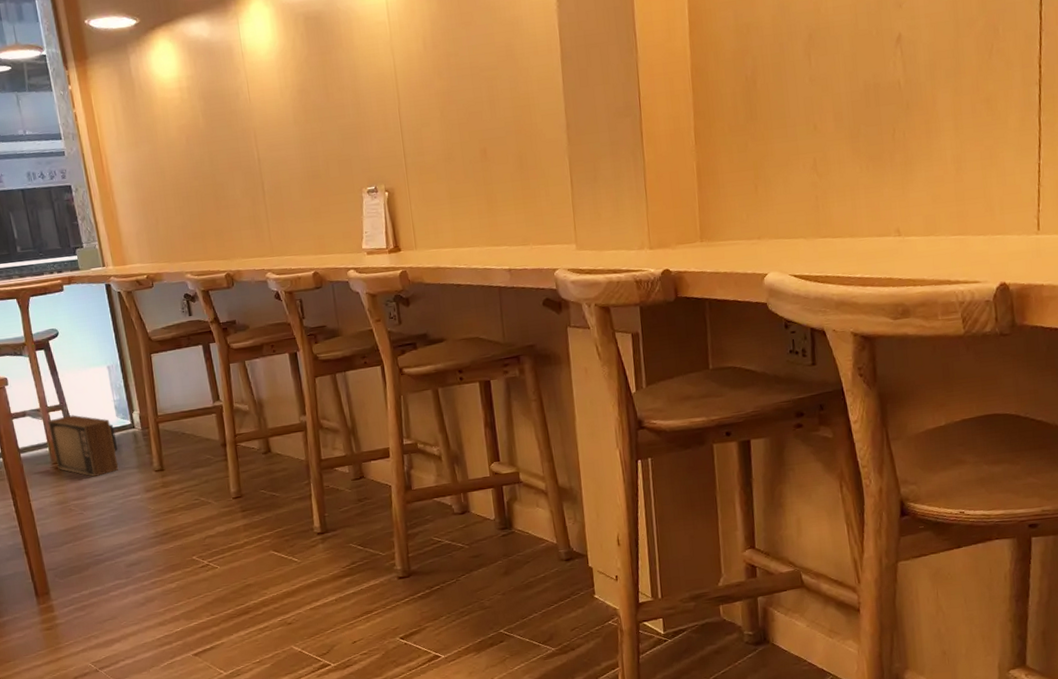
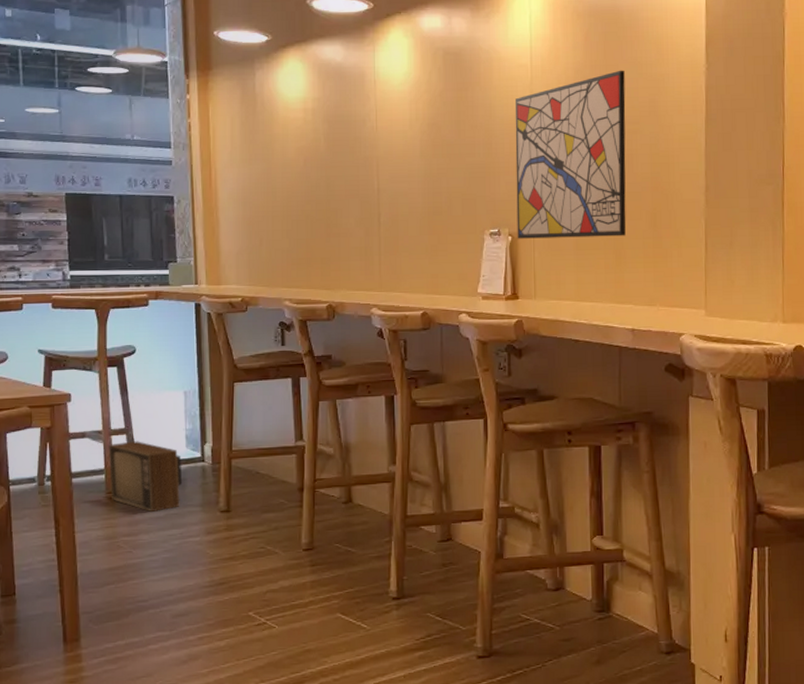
wall art: none [377,16,495,194] -> present [515,70,626,239]

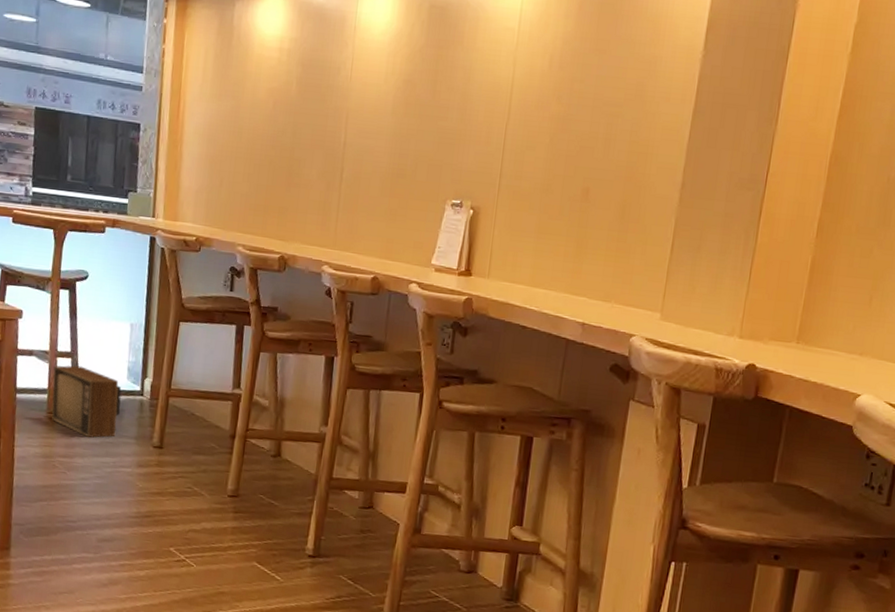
wall art: present [515,70,626,239] -> none [479,46,616,225]

